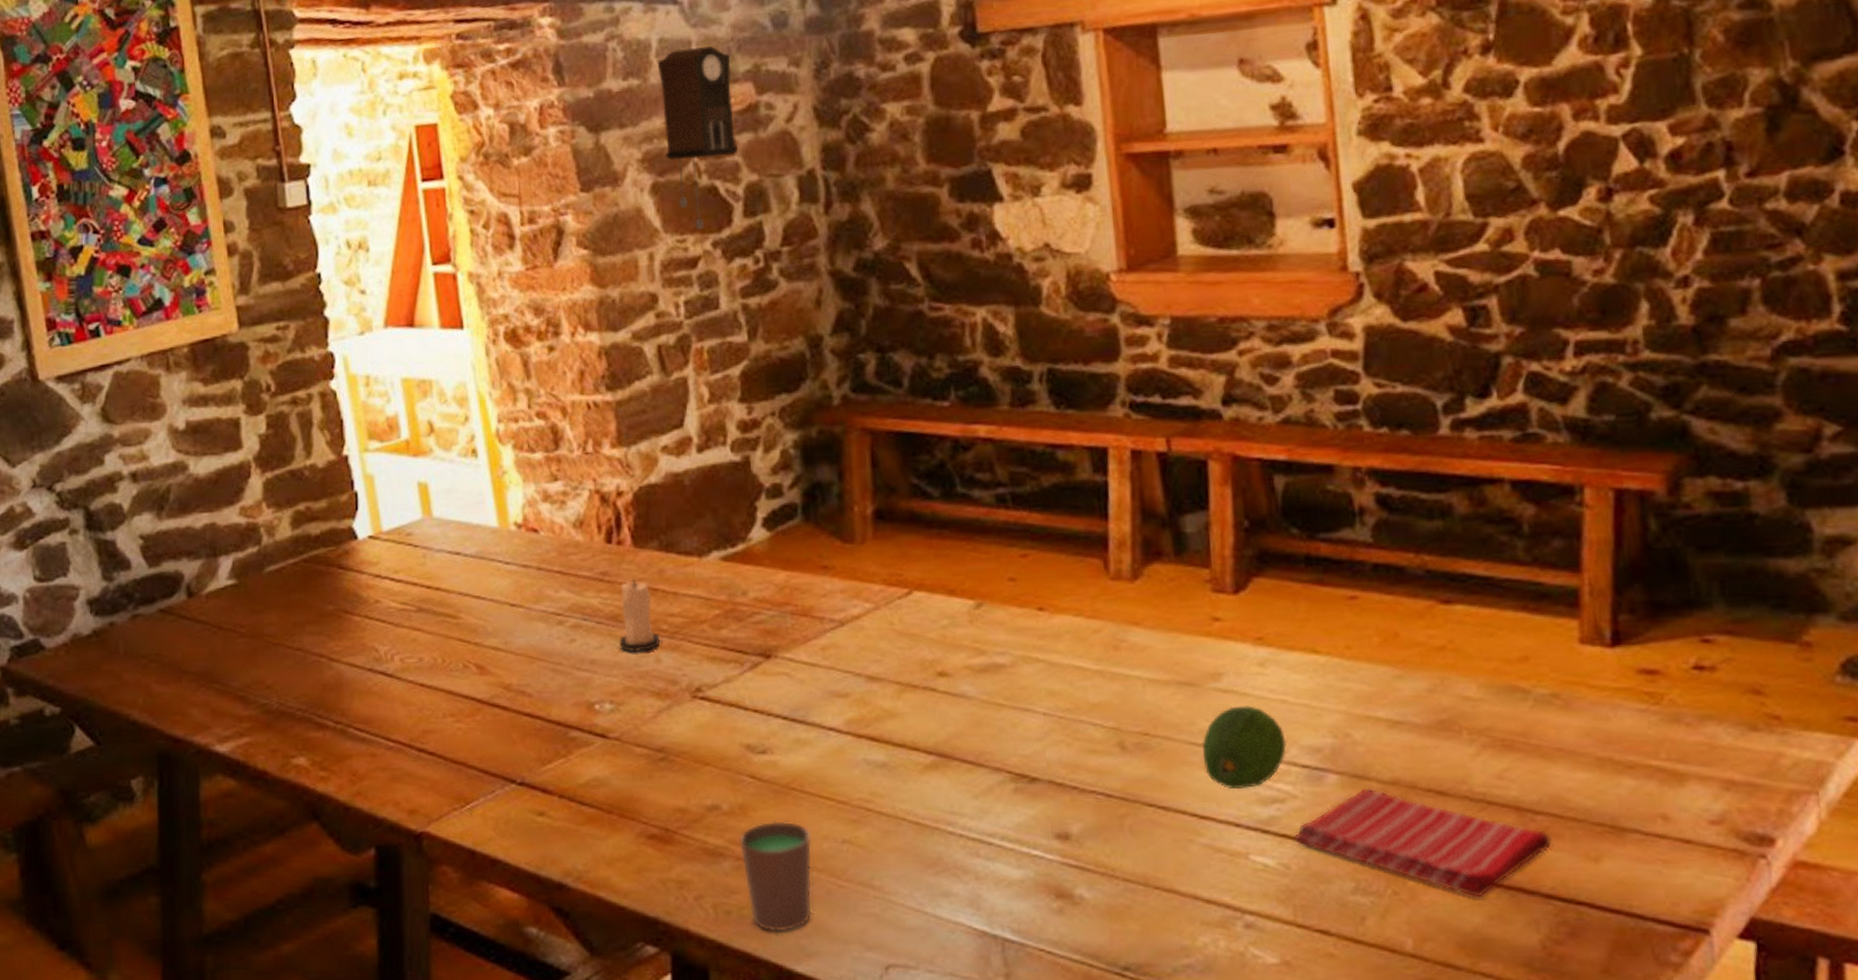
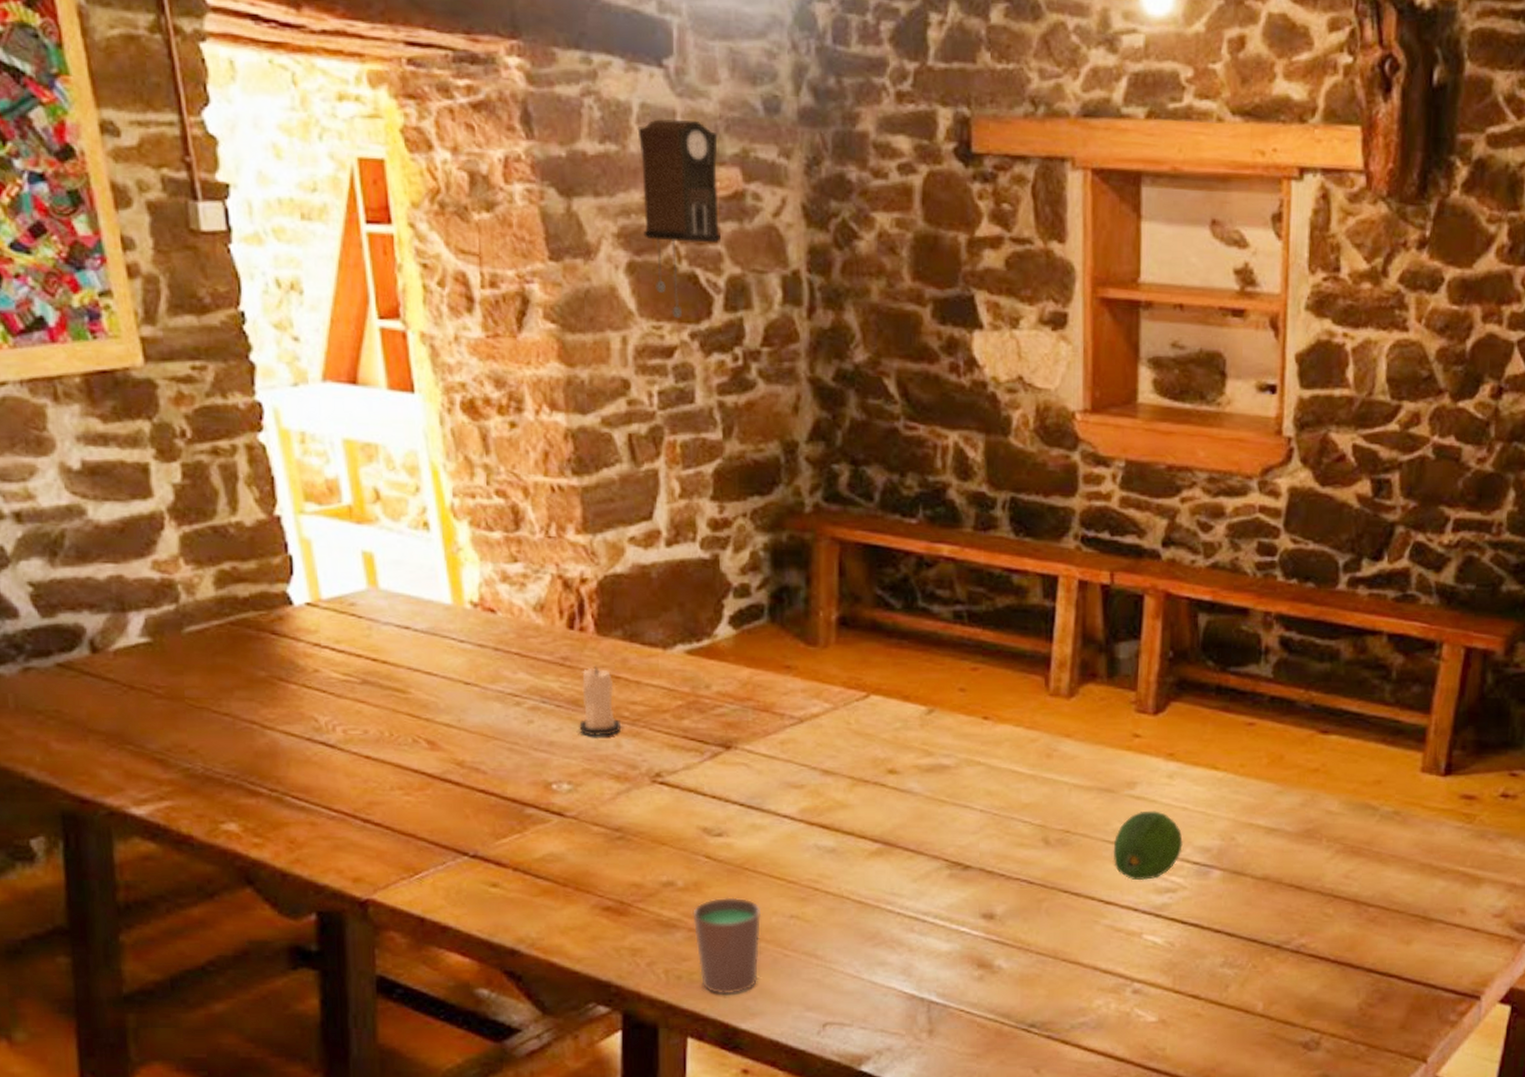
dish towel: present [1294,788,1552,898] -> none [1180,882,1377,971]

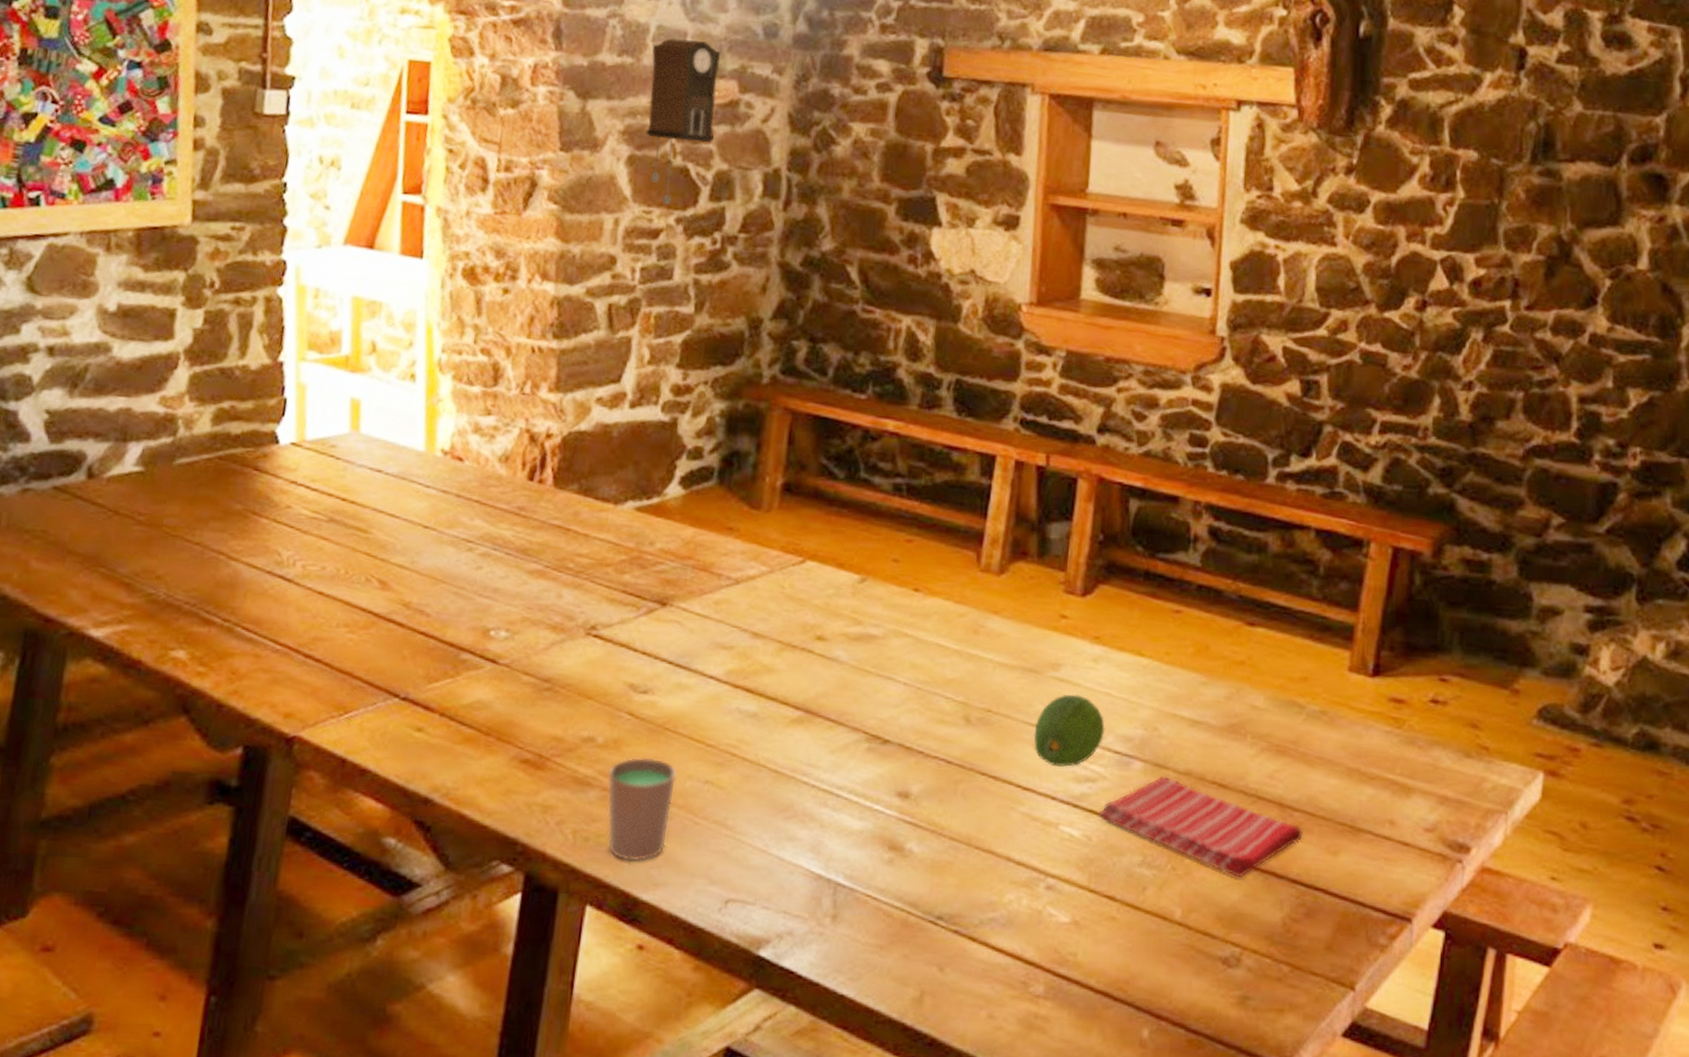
candle: present [579,666,620,737] -> none [524,517,564,586]
dish towel: none [1180,882,1377,971] -> present [1098,775,1303,878]

